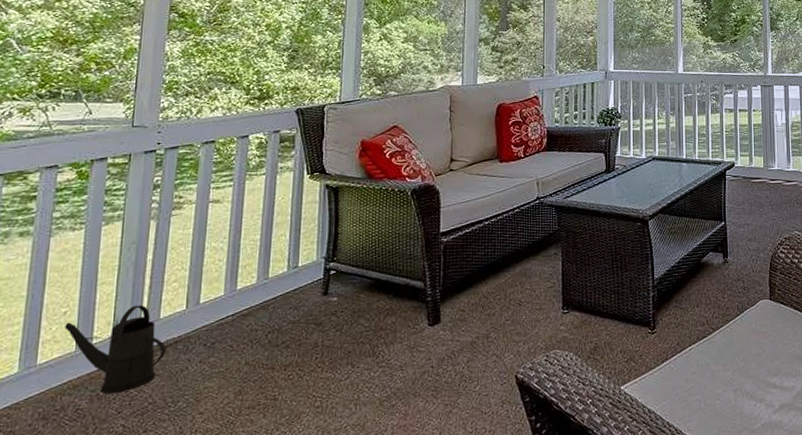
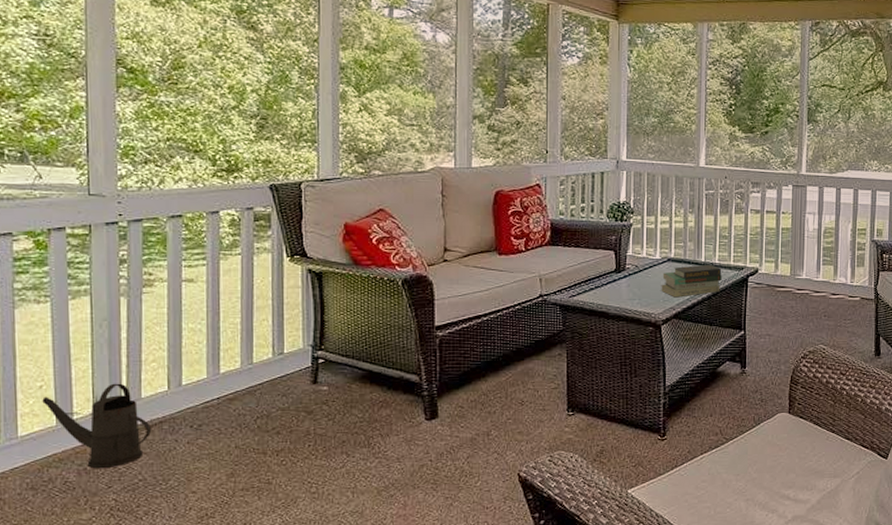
books: none [647,160,702,194] -> present [661,264,722,298]

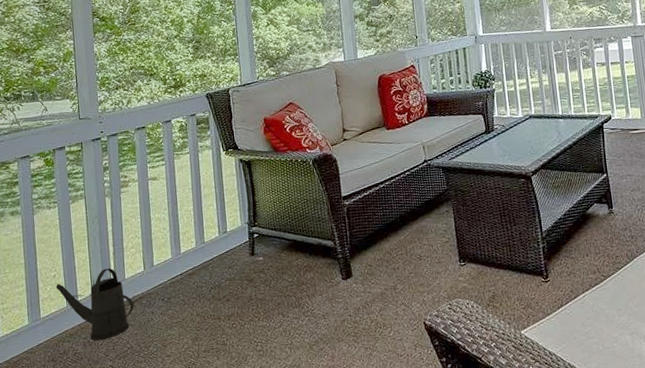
books: present [661,264,722,298] -> none [526,116,580,150]

